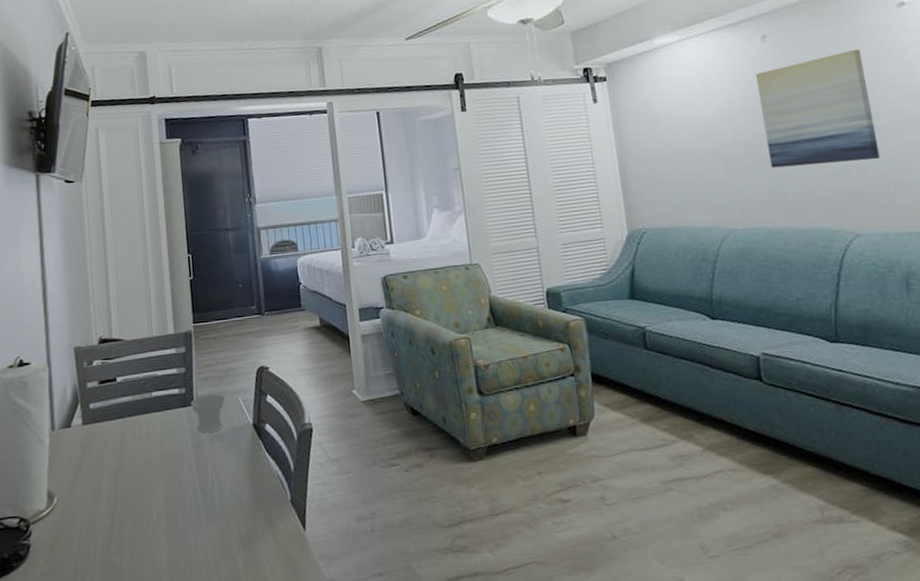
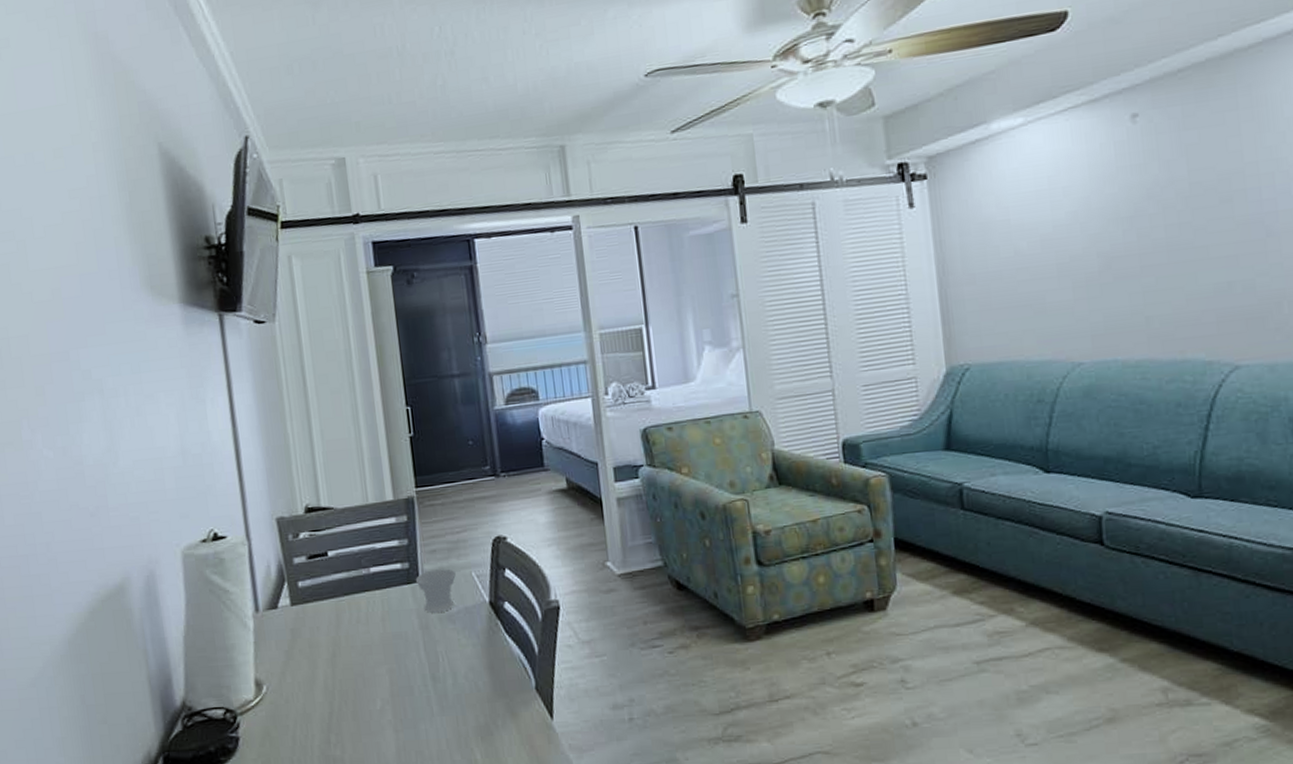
wall art: present [756,50,881,168] -> none [1121,129,1275,286]

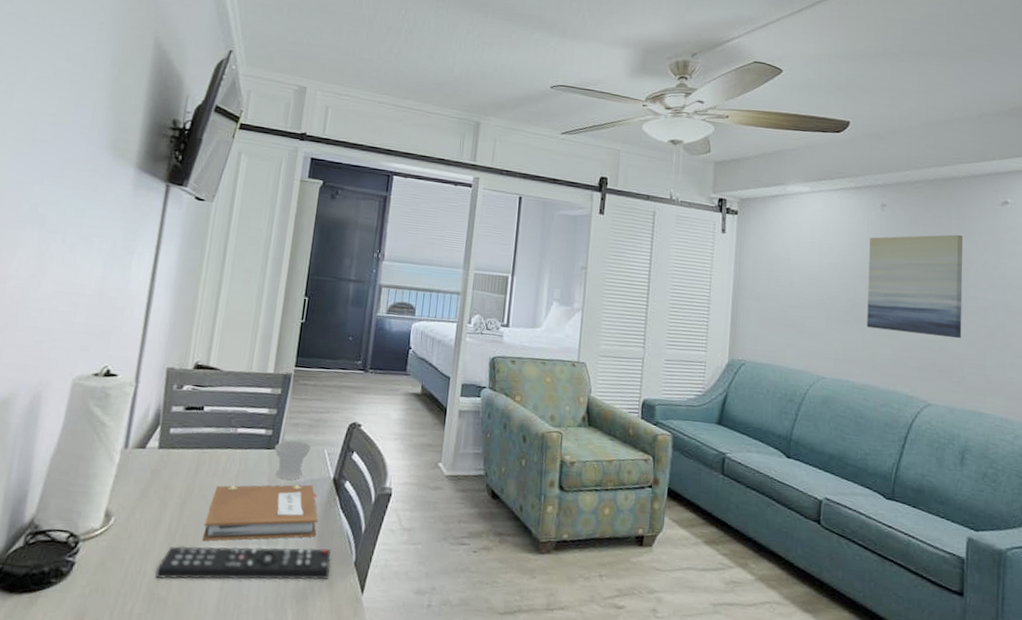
remote control: none [324,678,511,739] -> present [155,546,332,580]
notebook: none [361,613,486,694] -> present [203,484,319,542]
wall art: none [1121,129,1275,286] -> present [867,234,963,339]

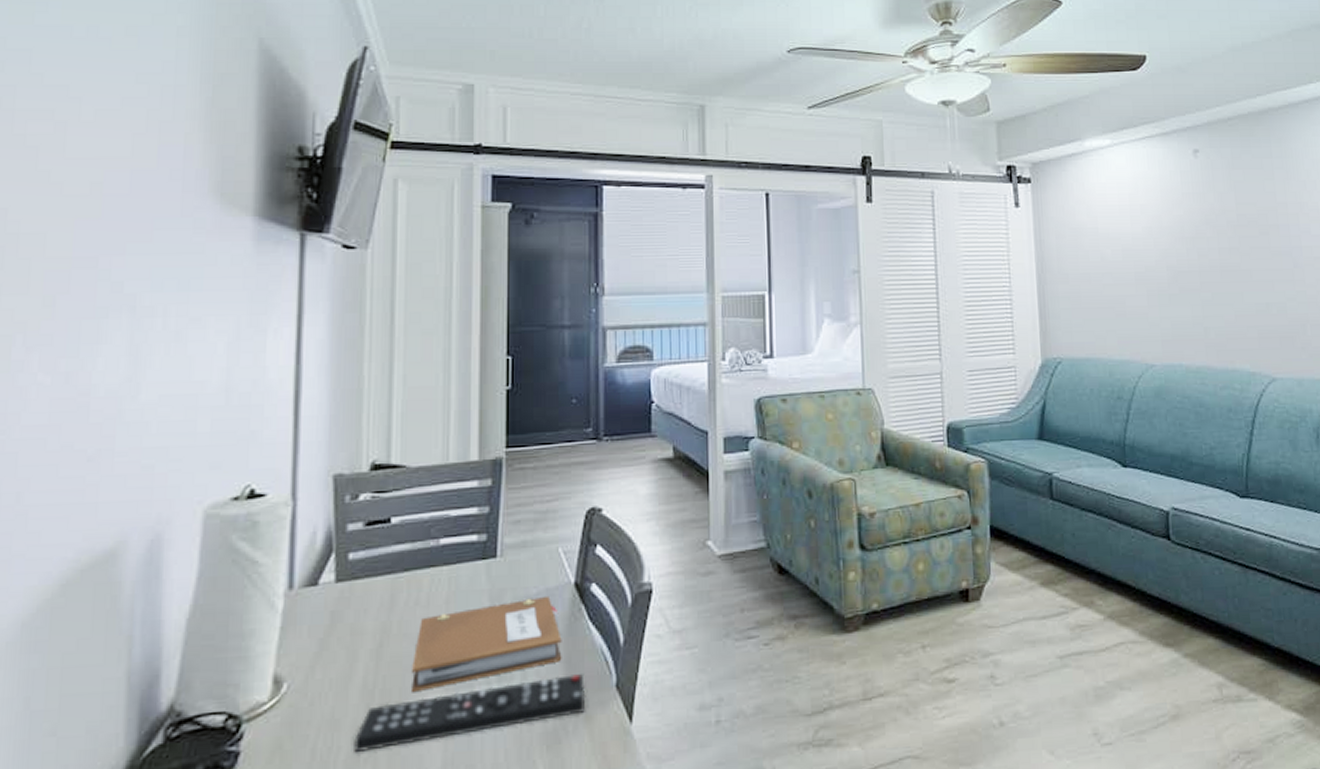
cup: present [274,440,311,480] -> none [492,543,540,596]
wall art: present [867,234,963,339] -> none [1185,176,1300,299]

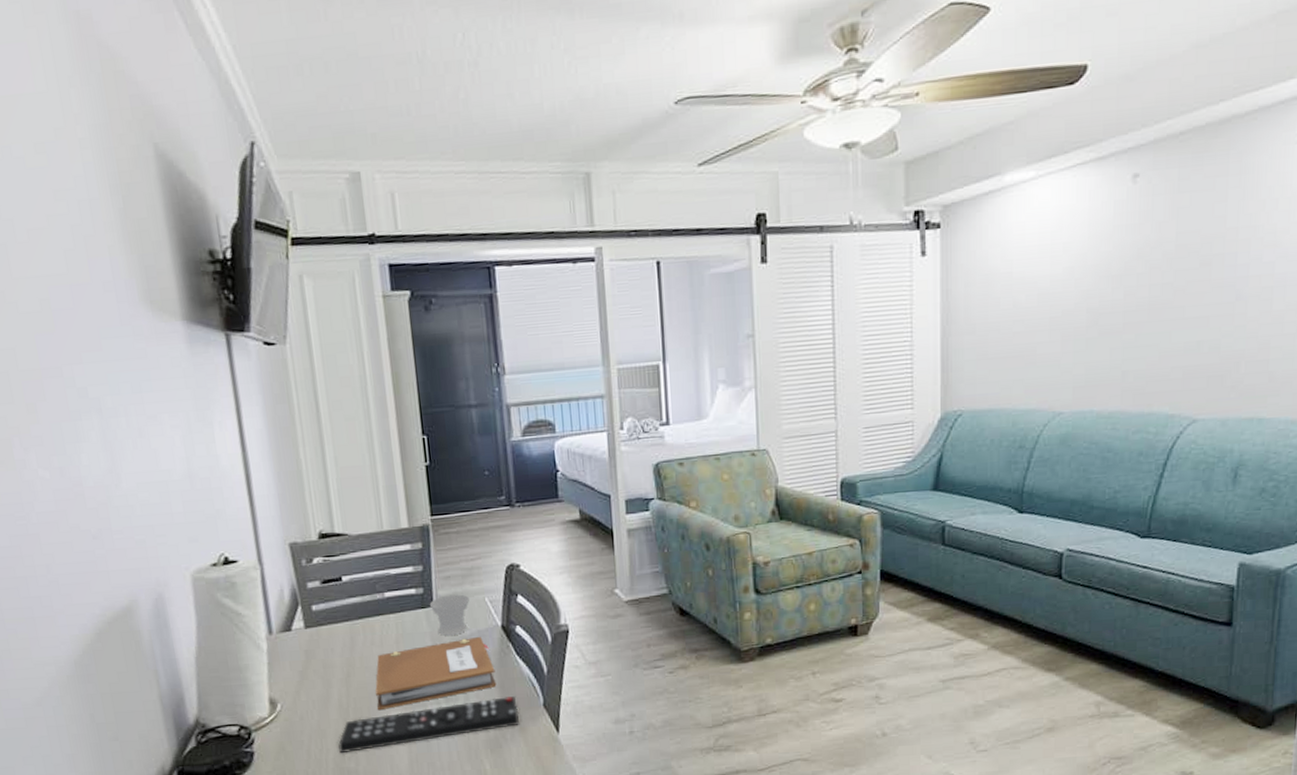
cup: none [492,543,540,596] -> present [429,594,469,637]

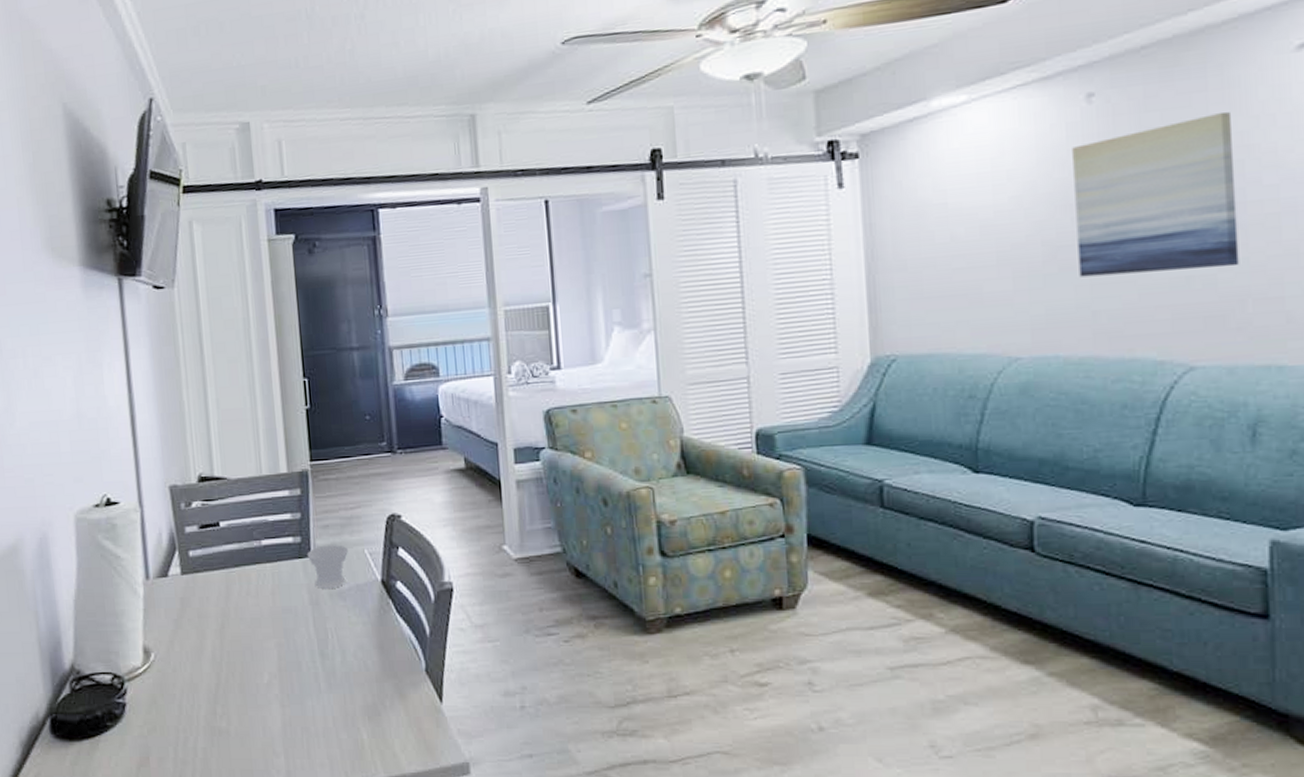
remote control: present [338,696,519,753] -> none [210,659,399,710]
notebook: present [375,636,497,711] -> none [249,590,376,667]
wall art: none [1115,196,1244,341] -> present [1072,112,1240,277]

